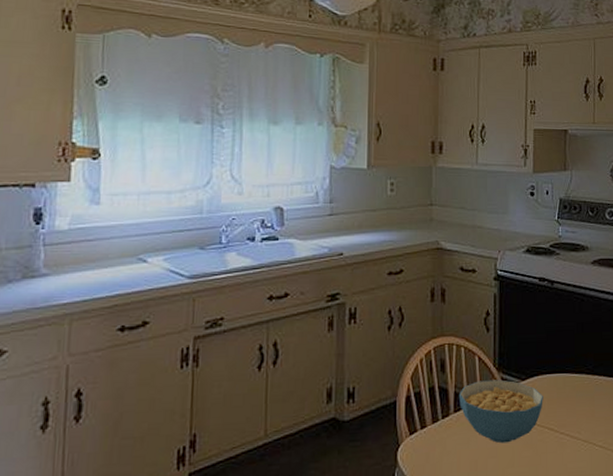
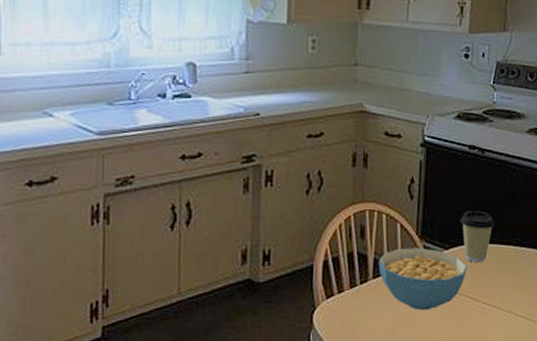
coffee cup: none [534,341,568,393] -> present [460,210,495,263]

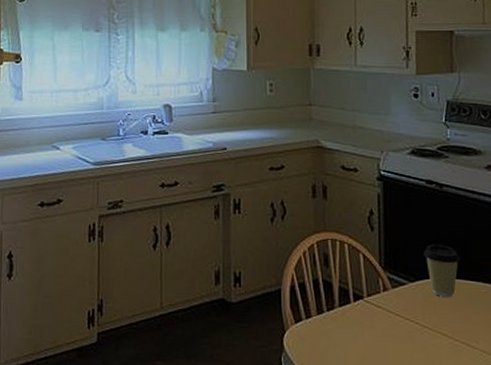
cereal bowl: present [378,248,467,311] -> none [343,278,435,343]

